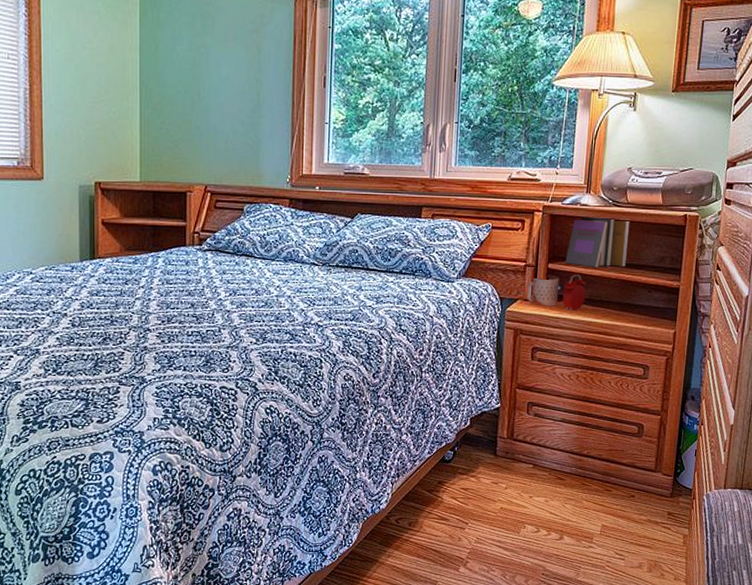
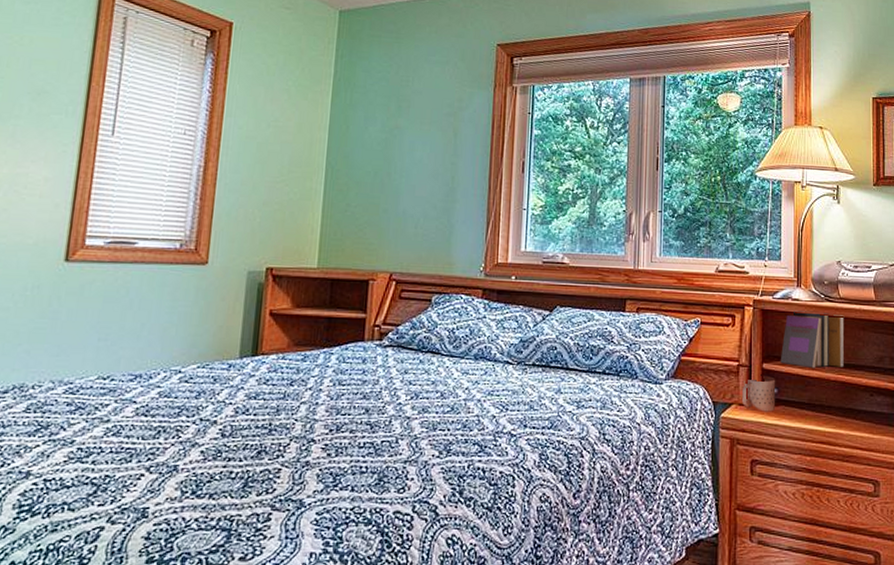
alarm clock: present [562,274,586,312] -> none [780,375,805,418]

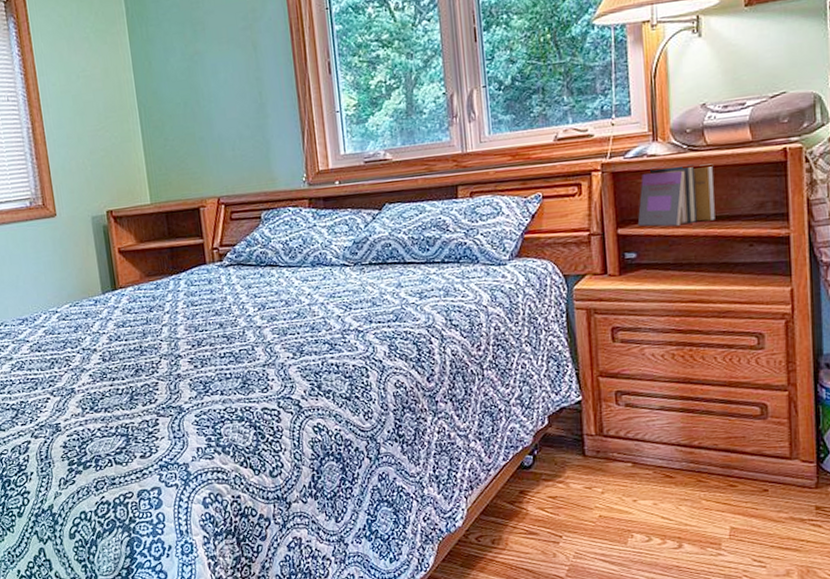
mug: present [742,375,776,412] -> none [596,241,636,280]

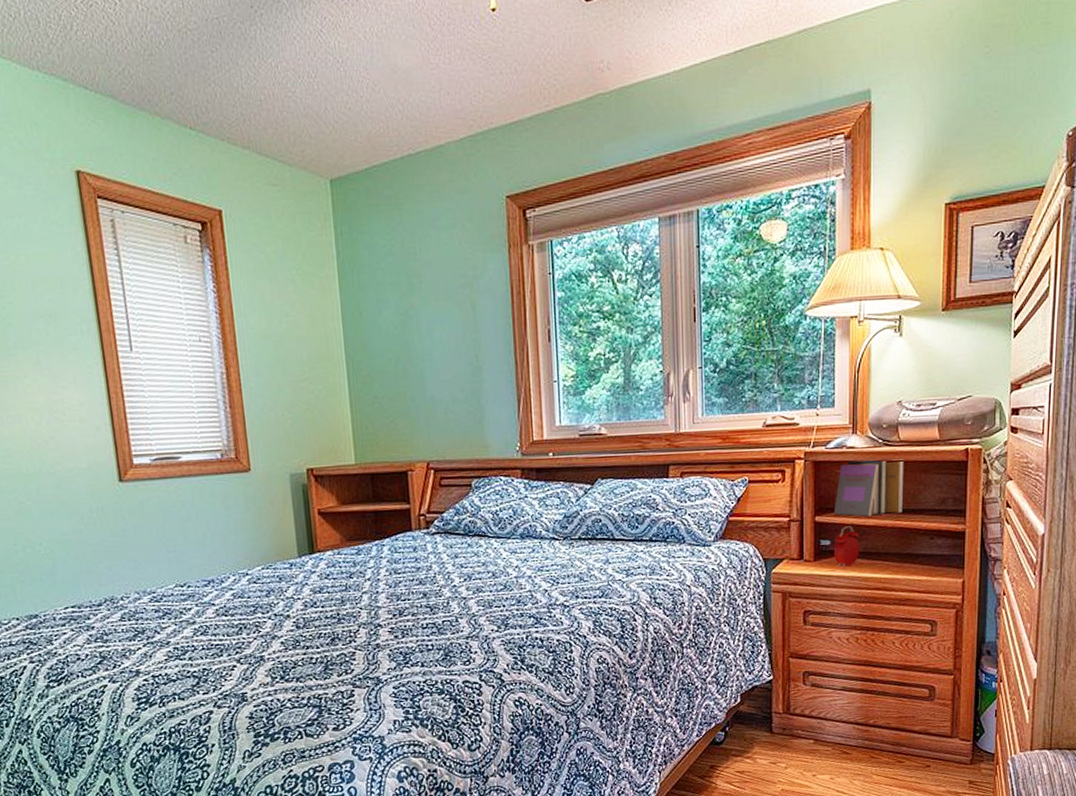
alarm clock: none [640,236,670,281] -> present [833,526,860,568]

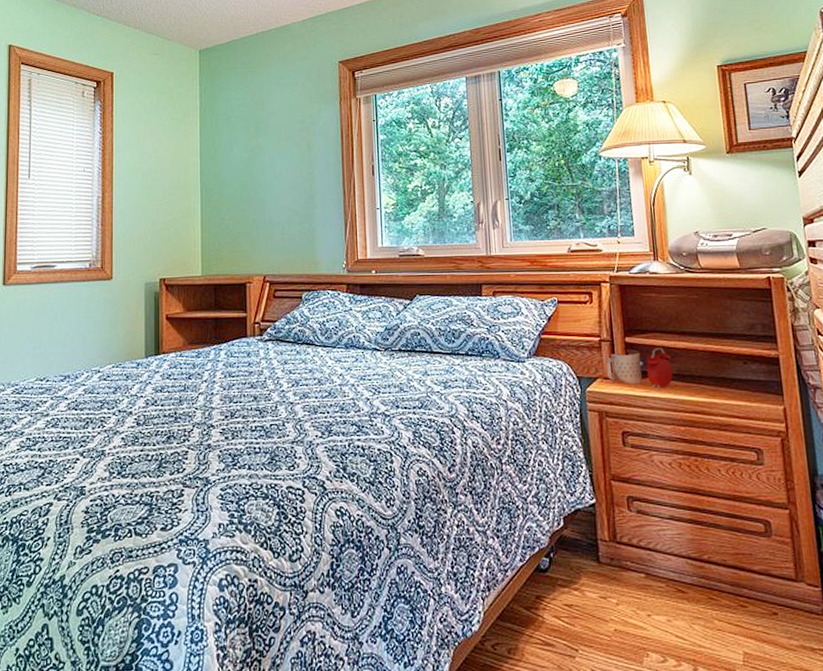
mug: none [794,528,829,565] -> present [606,348,643,385]
books: present [833,458,903,518] -> none [643,283,712,340]

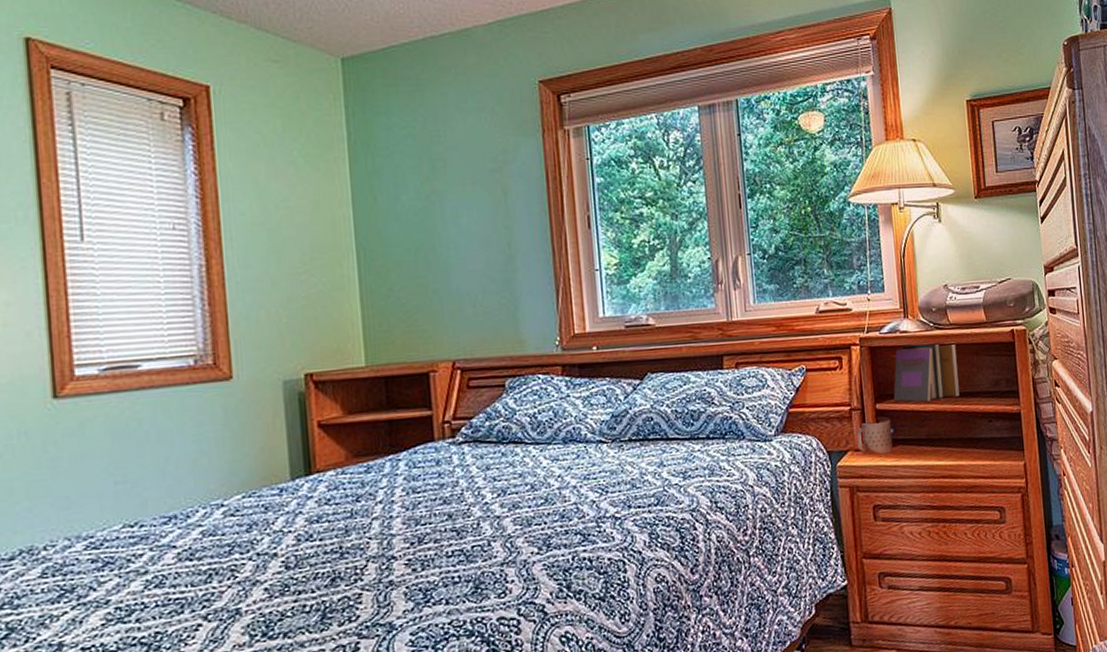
books: none [643,283,712,340] -> present [893,342,960,403]
alarm clock: present [646,347,674,390] -> none [897,412,923,457]

